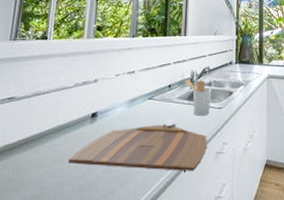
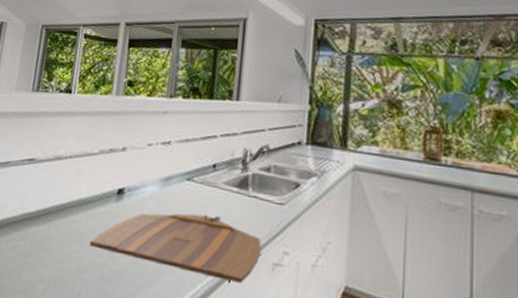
utensil holder: present [185,79,212,116] -> none [234,158,271,212]

